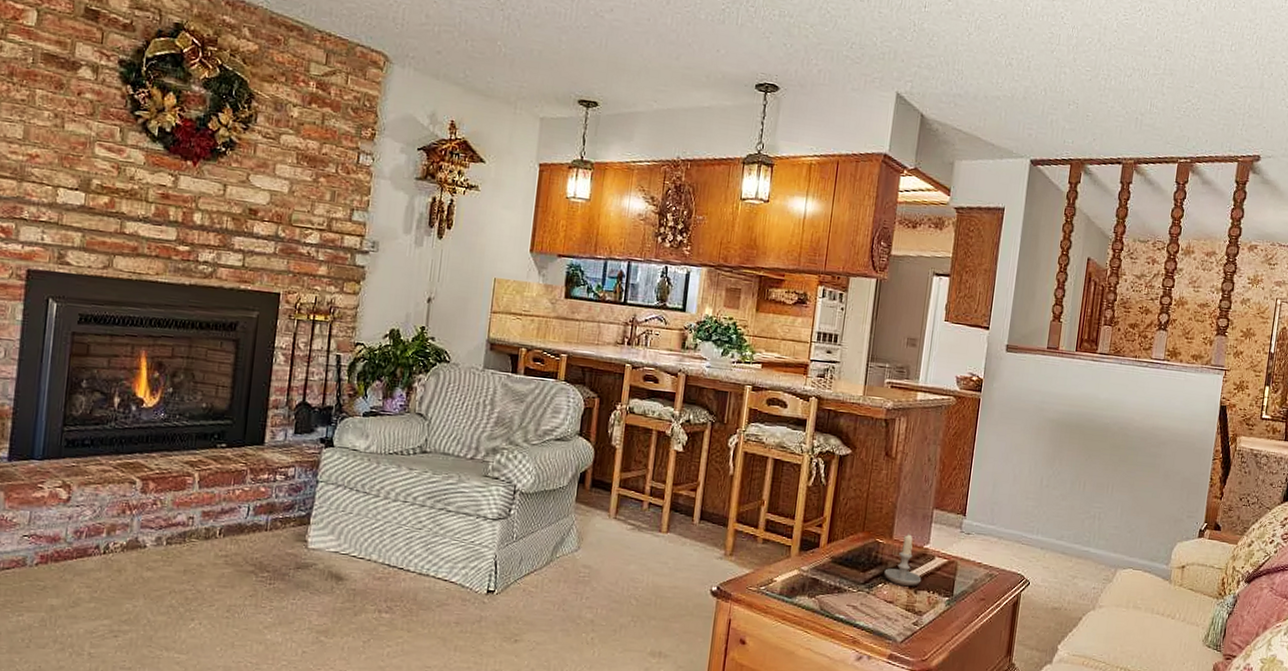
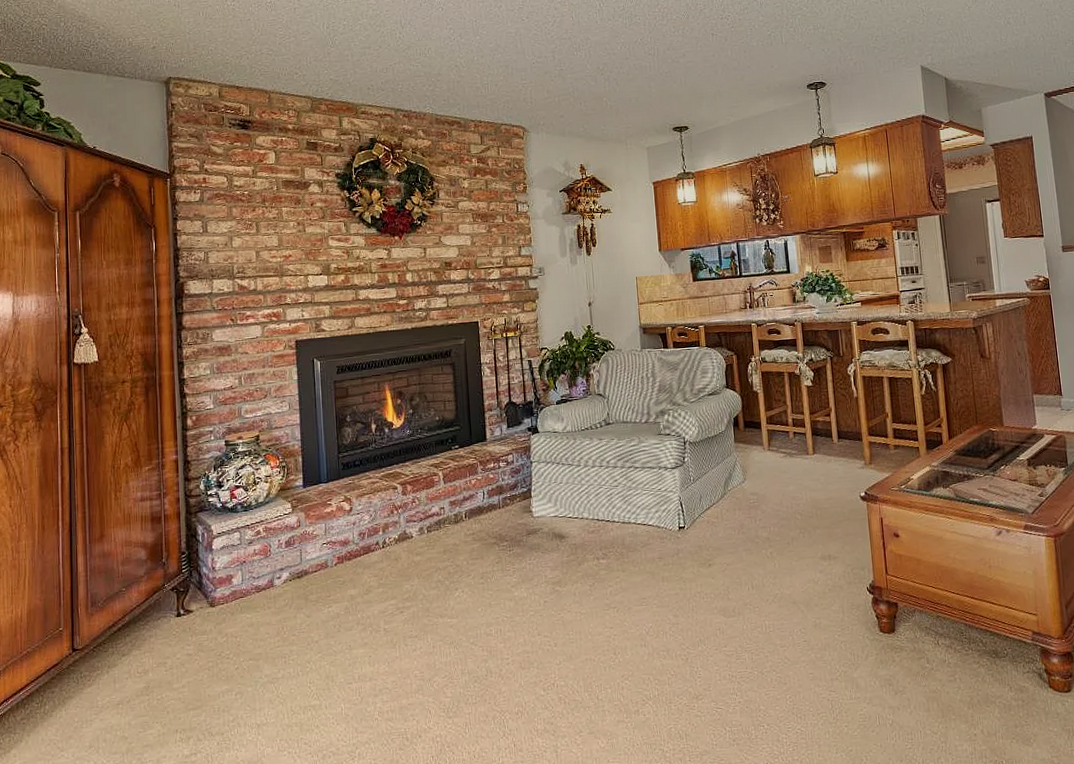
candle: present [884,533,922,586] -> none [1003,418,1037,464]

